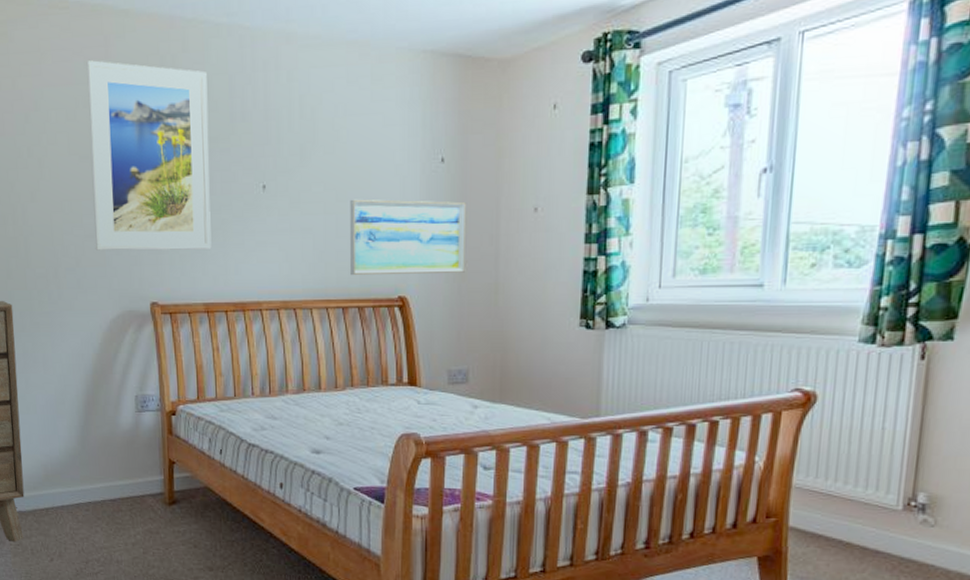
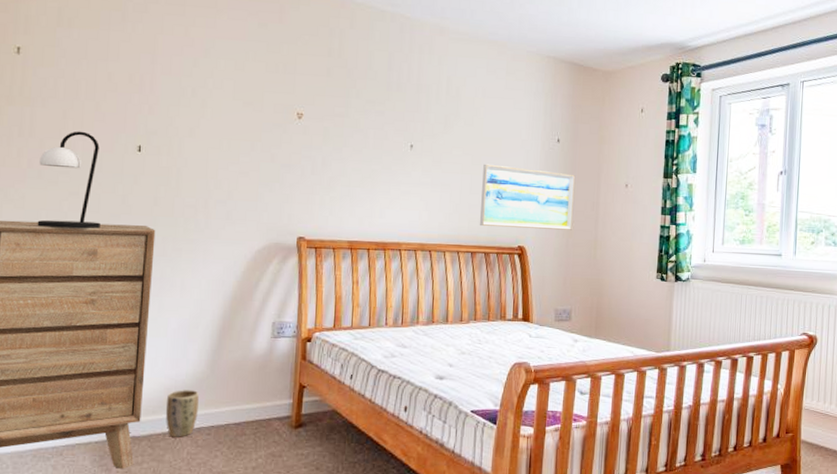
plant pot: none [45,466,75,513] -> present [165,390,199,437]
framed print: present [86,60,212,251] -> none [248,22,370,195]

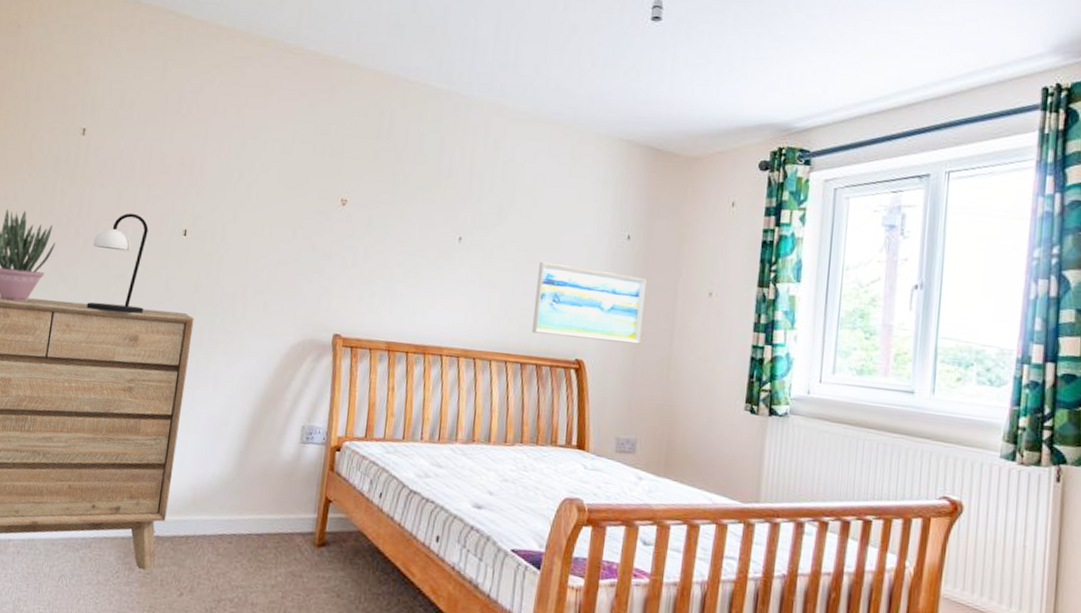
plant pot: present [165,390,199,437] -> none [189,491,224,543]

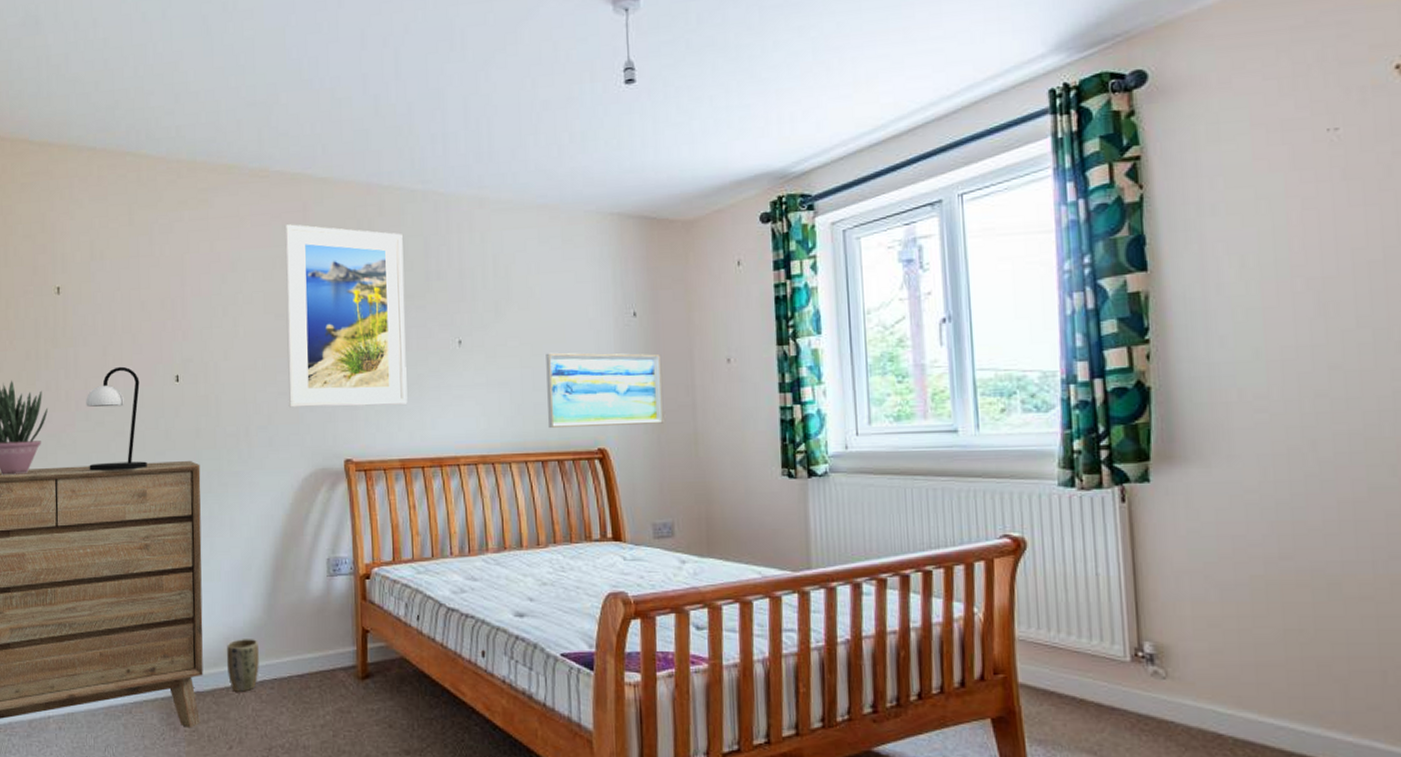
plant pot: none [189,491,224,543] -> present [226,639,259,692]
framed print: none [287,103,421,291] -> present [284,224,408,408]

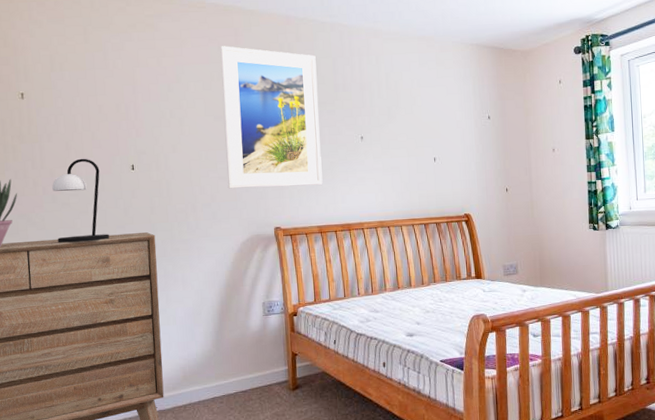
plant pot: present [226,639,259,692] -> none [183,367,211,408]
wall art: present [546,352,663,429] -> none [426,145,510,201]

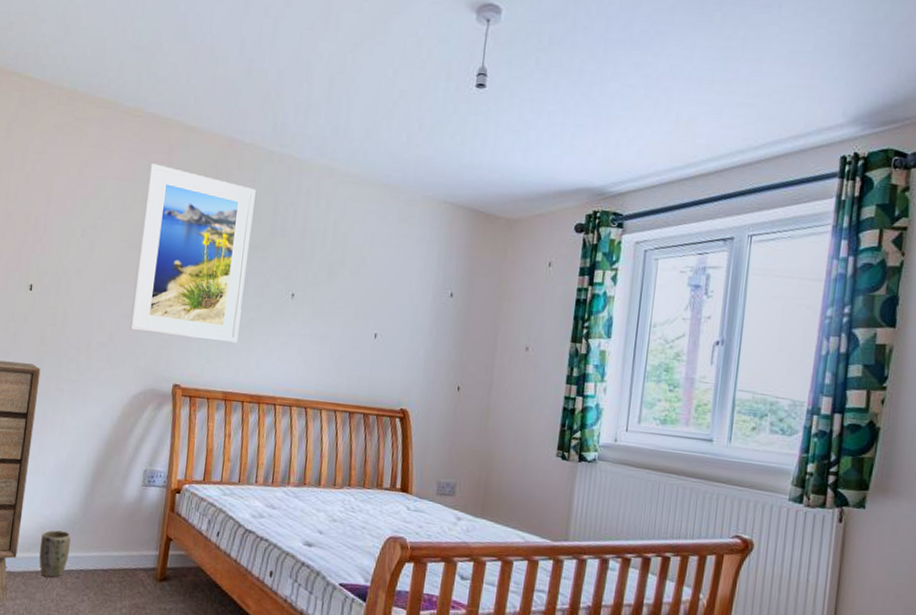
plant pot: none [183,367,211,408] -> present [39,530,71,578]

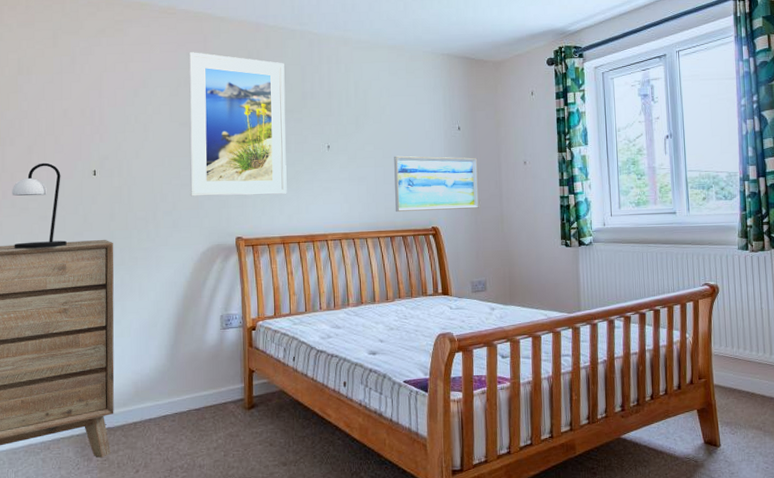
plant pot: present [39,530,71,578] -> none [134,382,163,426]
wall art: none [359,317,468,395] -> present [394,155,479,213]

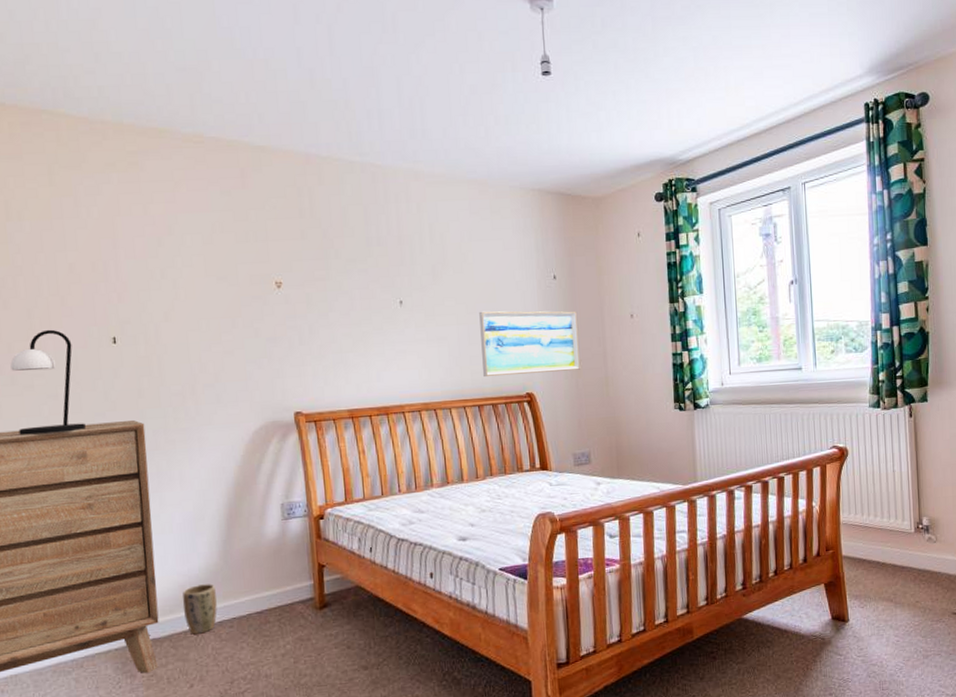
plant pot: none [134,382,163,426] -> present [182,584,217,635]
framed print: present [188,52,287,197] -> none [223,190,354,366]

